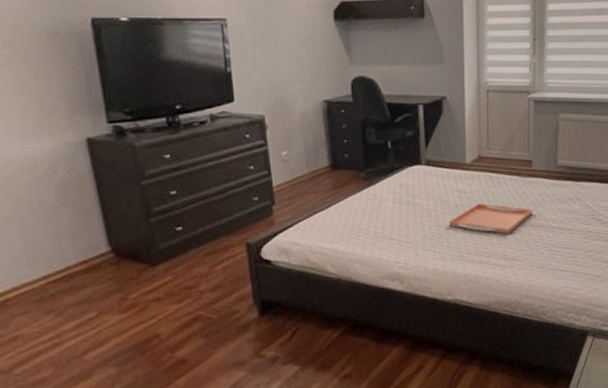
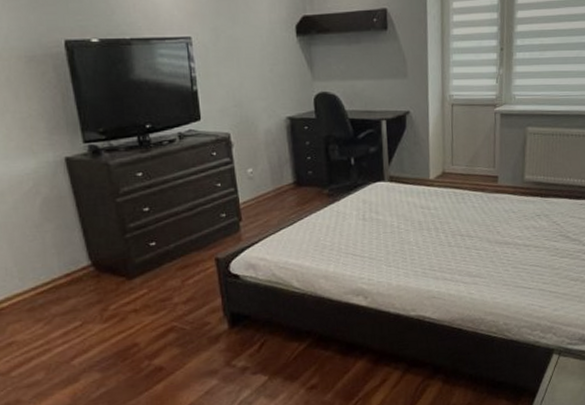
serving tray: present [448,203,533,235] -> none [411,219,499,252]

